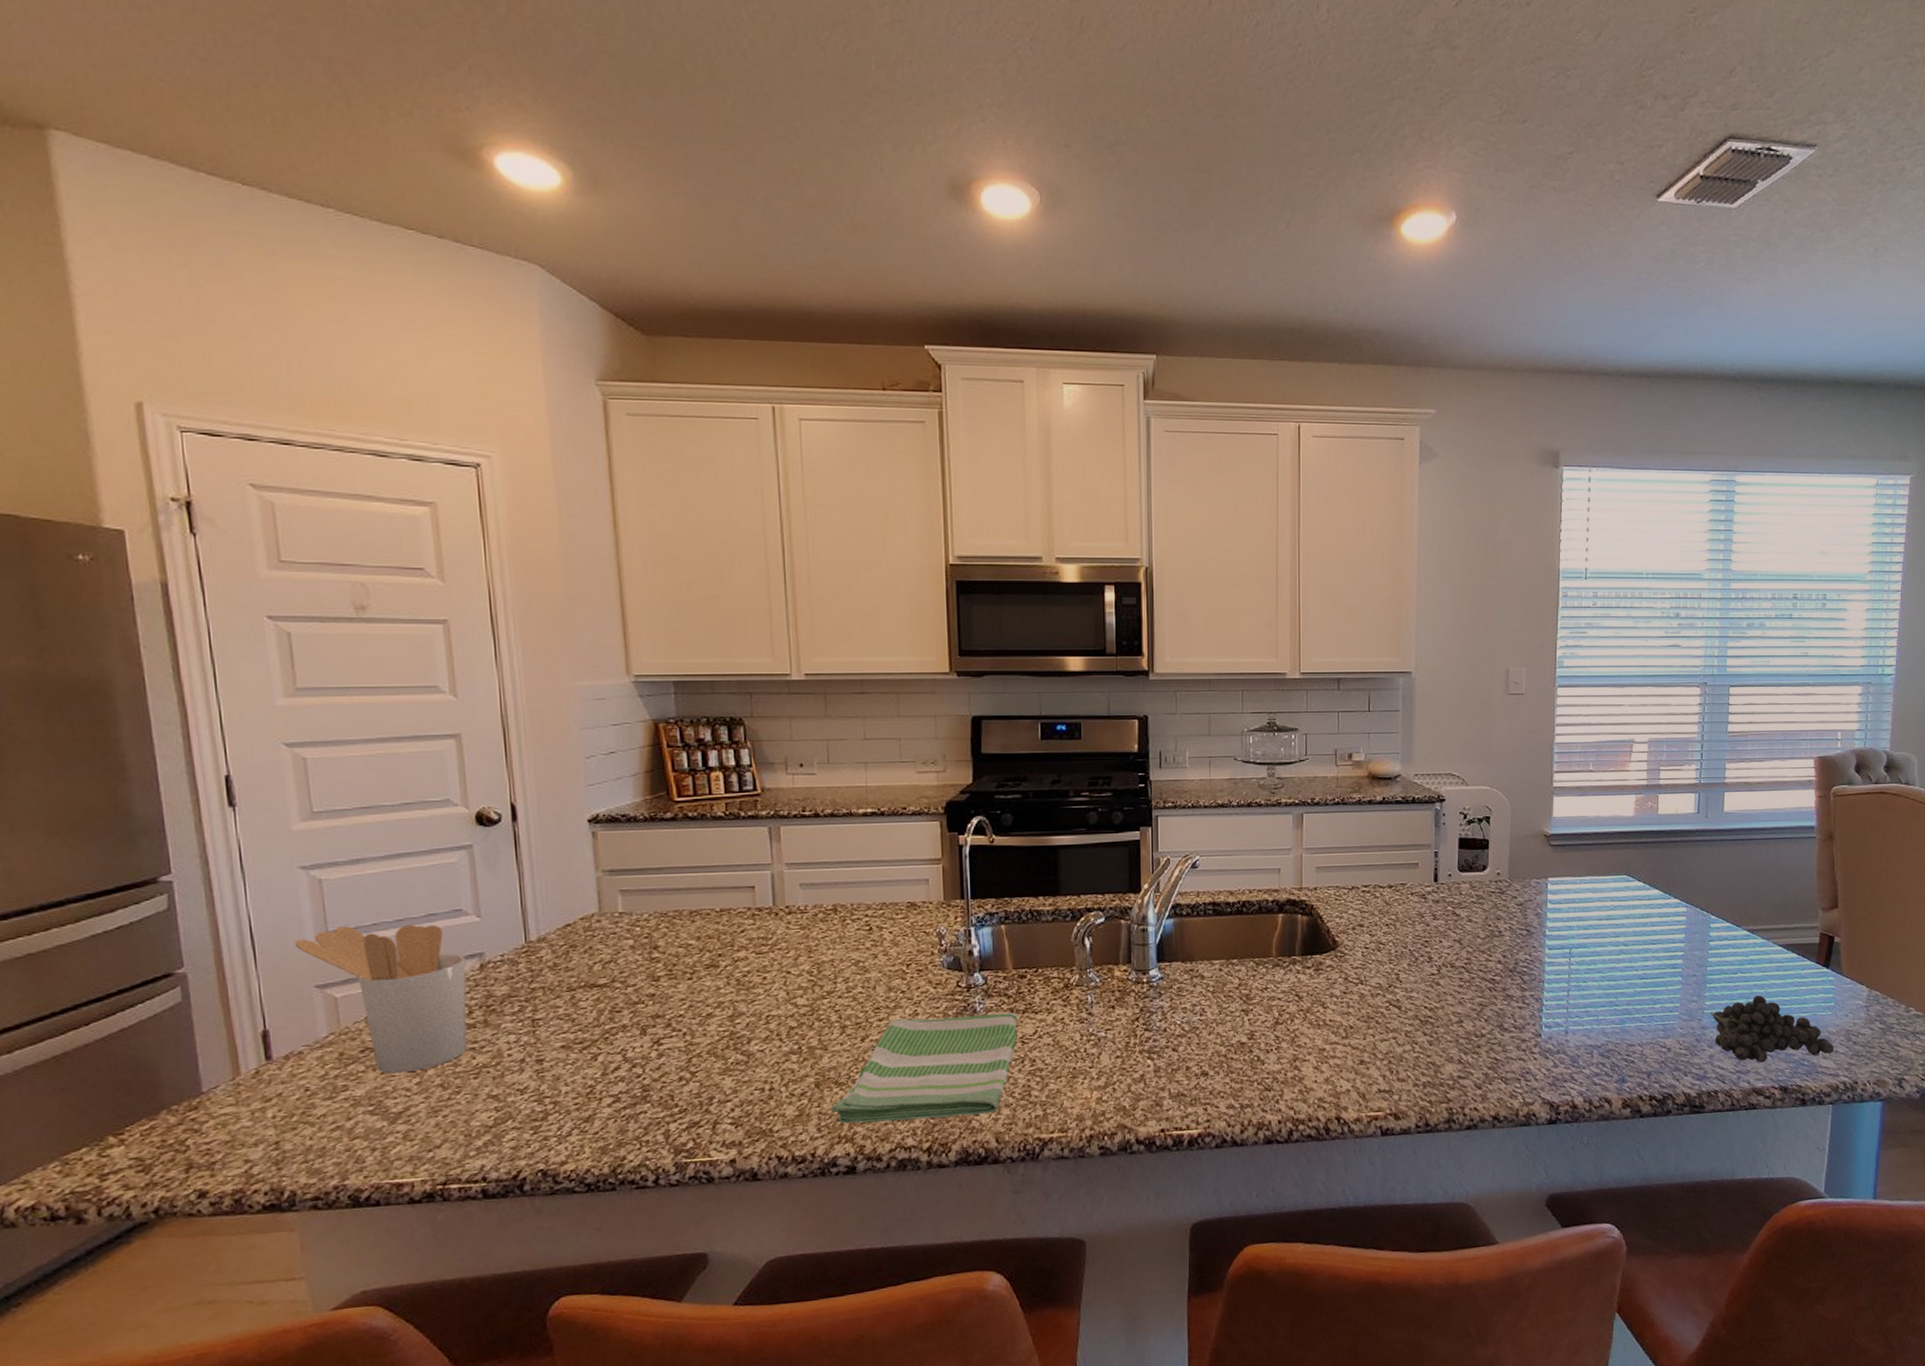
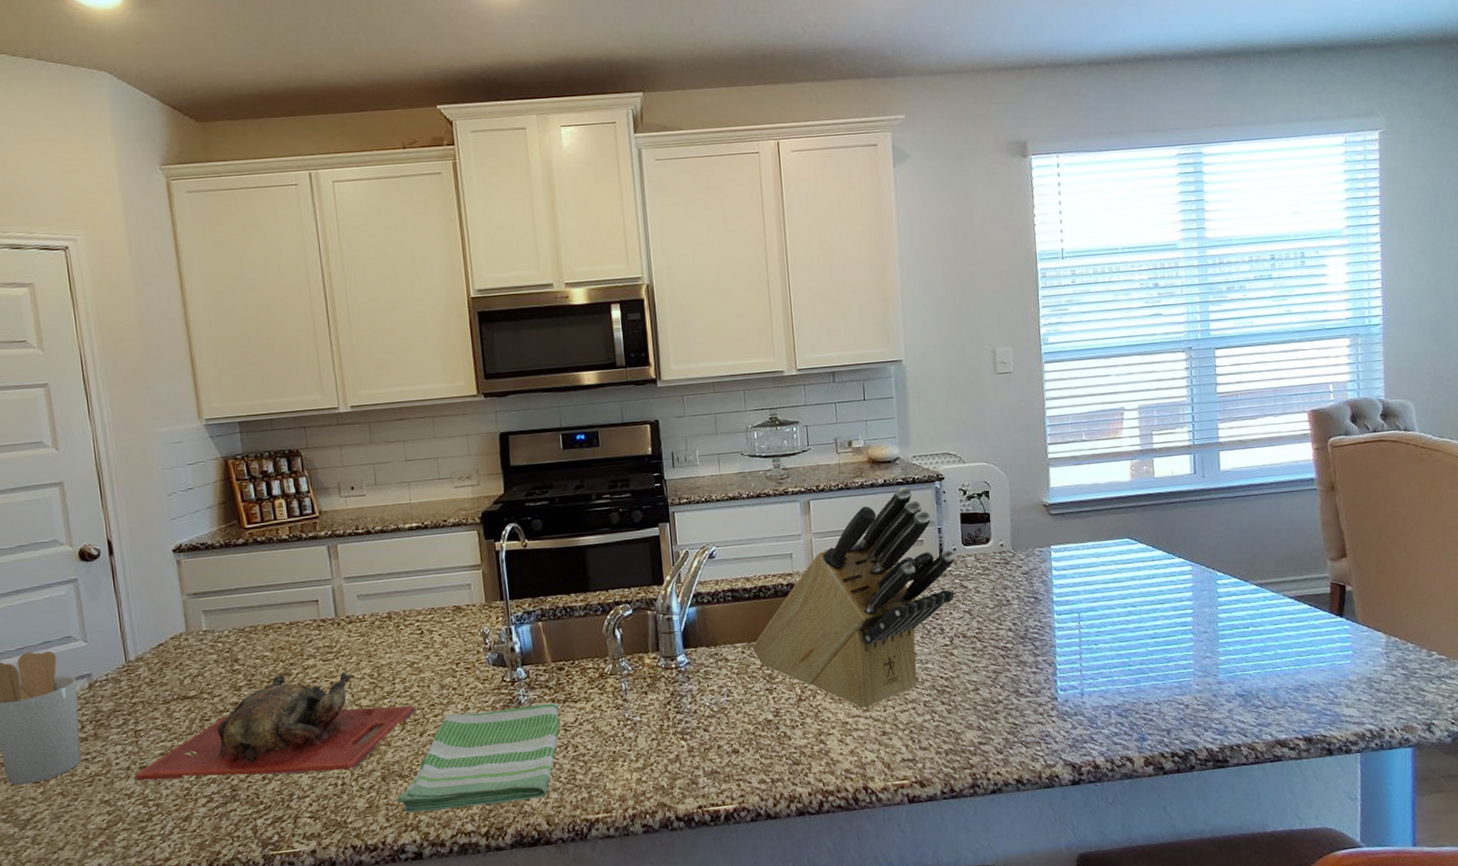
cutting board: none [527,966,860,1076] -> present [133,672,418,782]
knife block: none [1230,805,1450,1035] -> present [752,486,956,708]
fruit: present [1710,995,1834,1063] -> none [1225,647,1357,715]

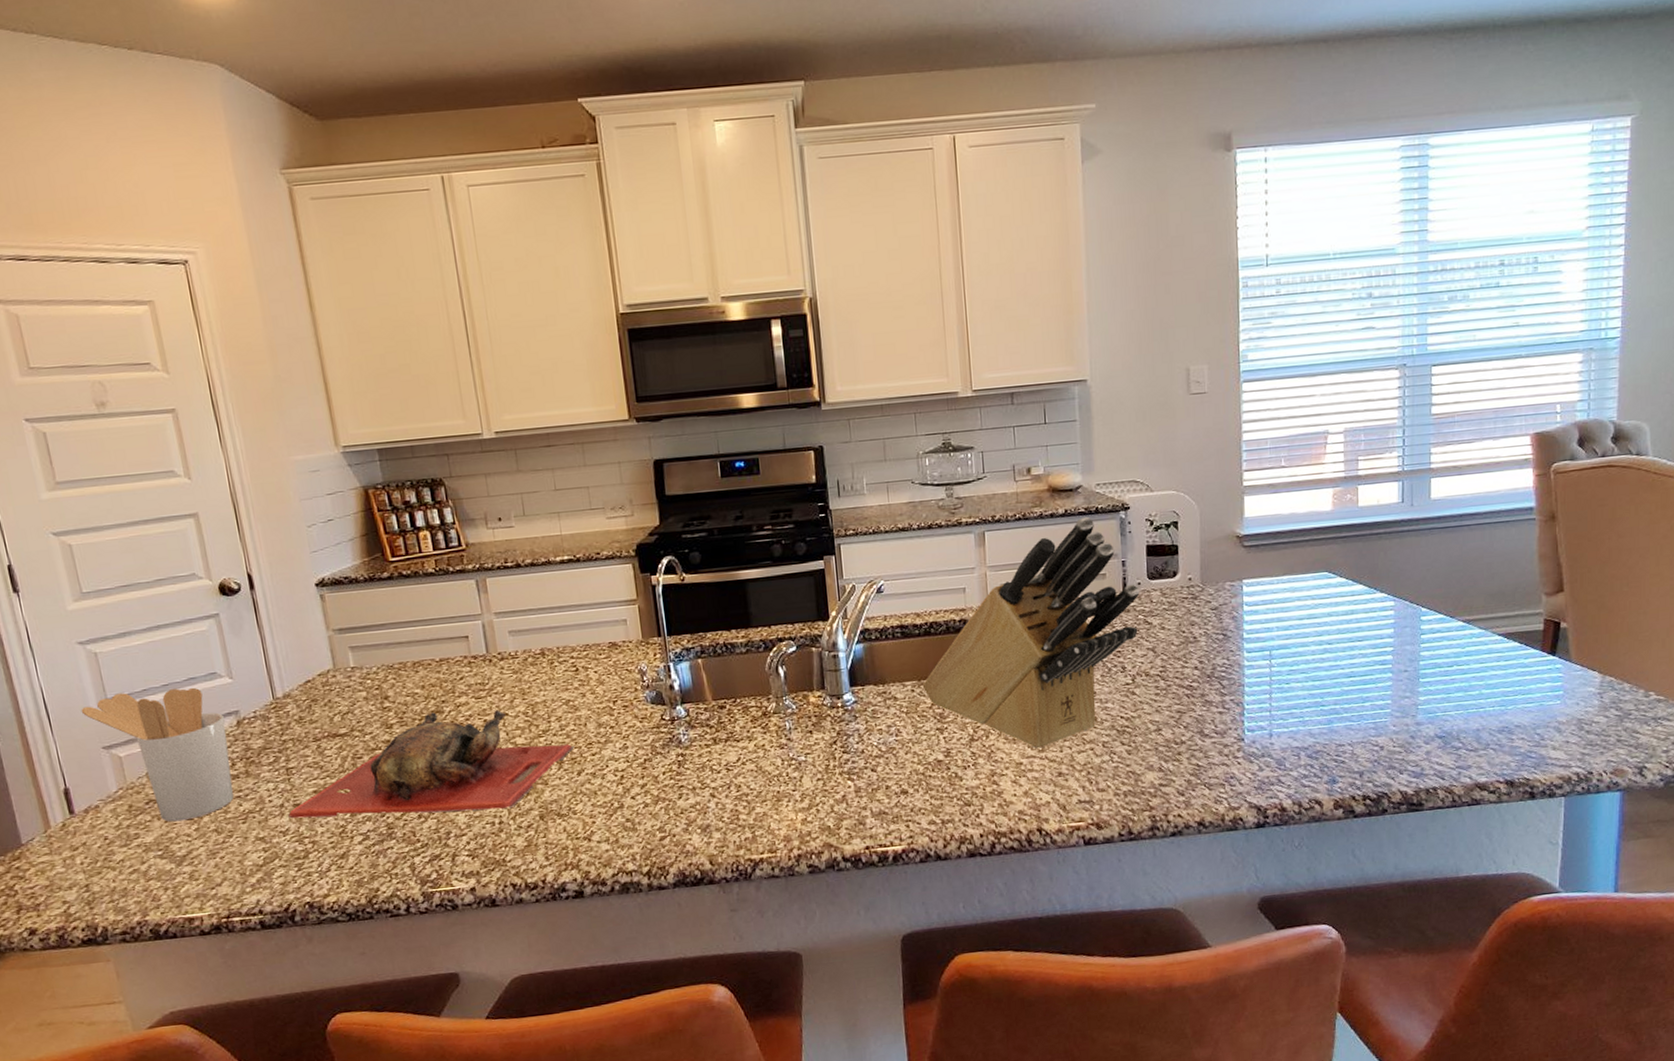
dish towel: present [397,703,560,813] -> none [556,742,722,852]

